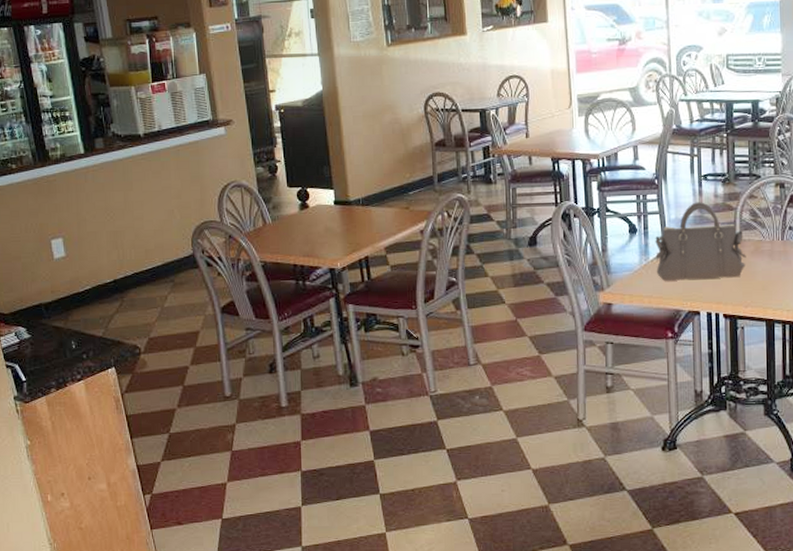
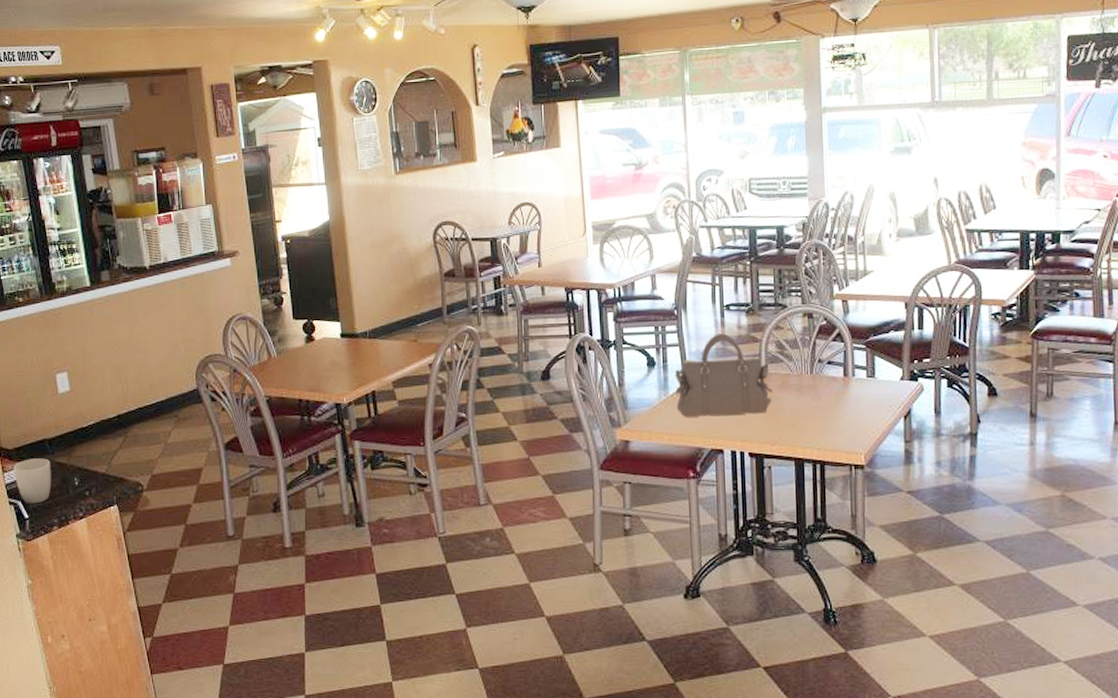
cup: none [10,322,49,367] -> present [13,458,51,504]

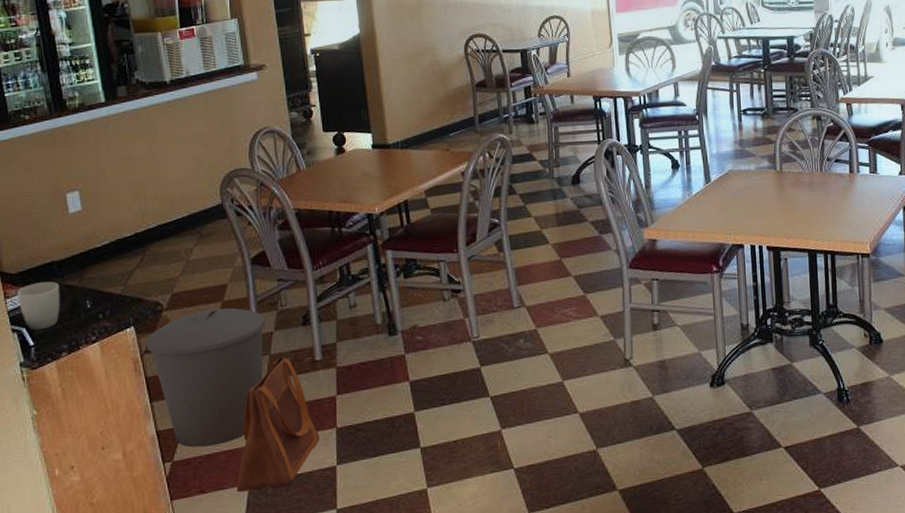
trash can: none [128,491,239,625] -> present [146,307,266,447]
shopping bag: none [211,542,288,672] -> present [236,356,319,493]
shoulder bag: present [675,333,773,417] -> none [697,136,787,215]

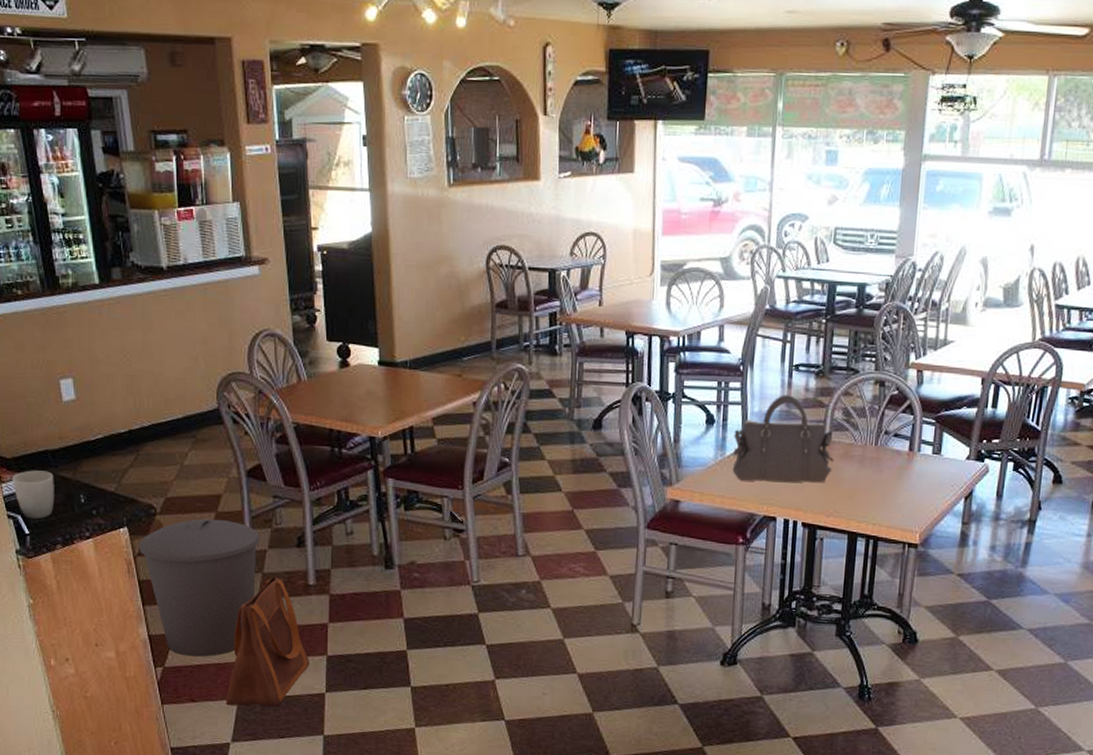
shoulder bag: none [697,136,787,215] -> present [732,395,834,483]

